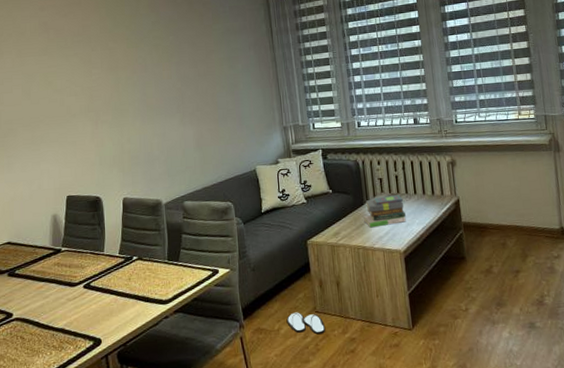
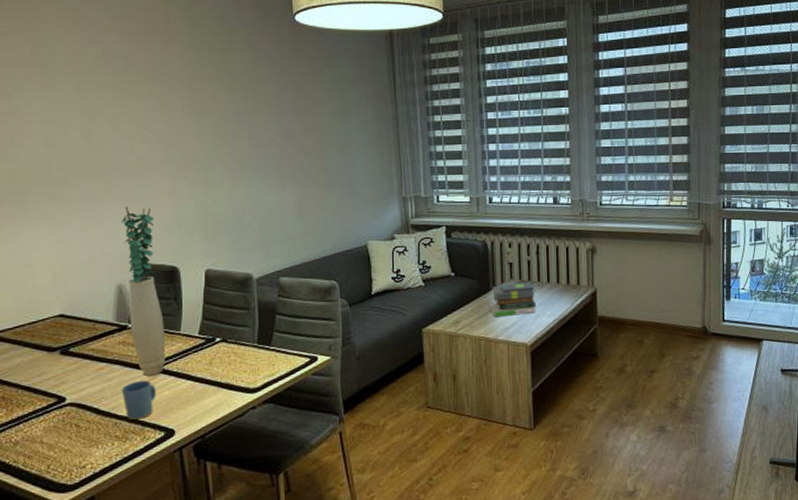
vase: none [55,148,93,293] -> present [122,207,166,377]
mug: none [57,296,85,331] -> present [121,380,156,420]
slippers: present [286,312,326,335] -> none [393,407,438,432]

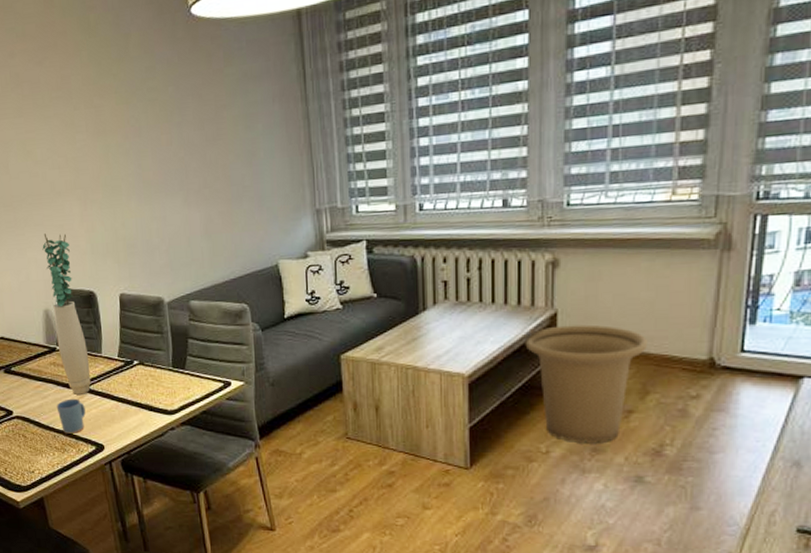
books: present [488,282,536,318] -> none [417,304,476,344]
basket: none [573,300,662,401] -> present [525,324,649,444]

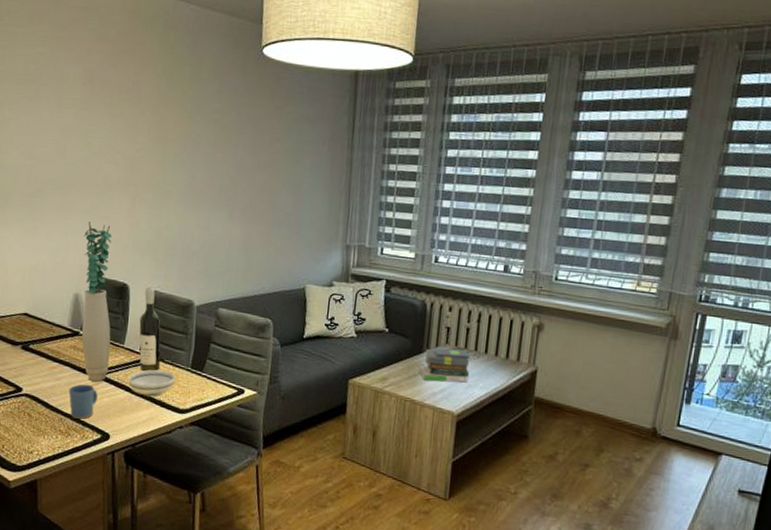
bowl: none [111,373,159,402] -> present [128,369,176,397]
bottle: none [112,291,142,378] -> present [139,287,161,372]
books: none [417,304,476,344] -> present [419,347,471,383]
basket: present [525,324,649,444] -> none [508,381,607,491]

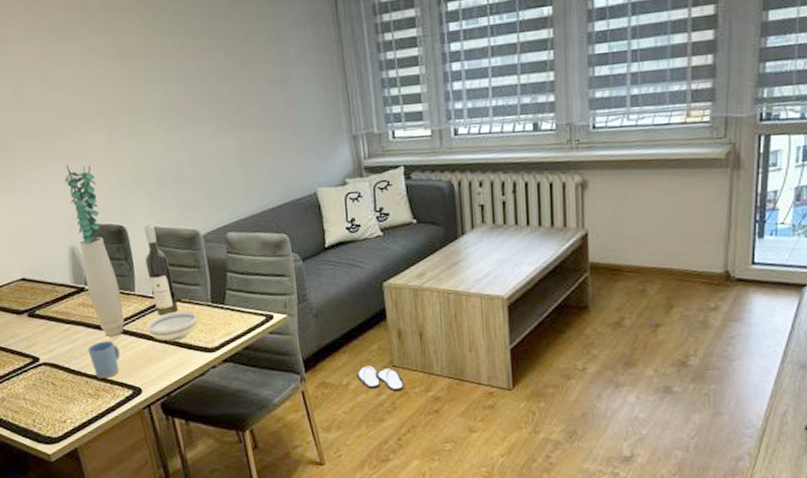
slippers: none [309,453,351,482] -> present [357,366,405,392]
books: present [419,347,471,383] -> none [457,227,513,268]

